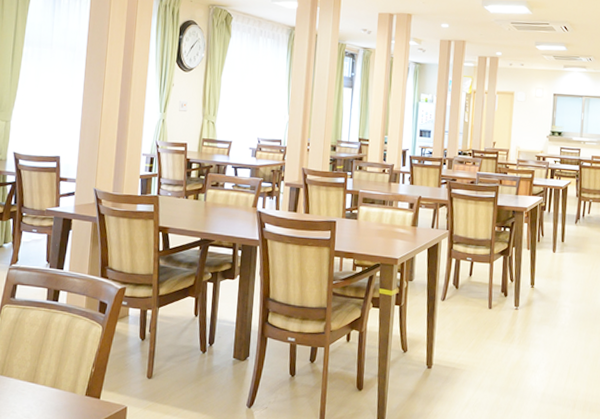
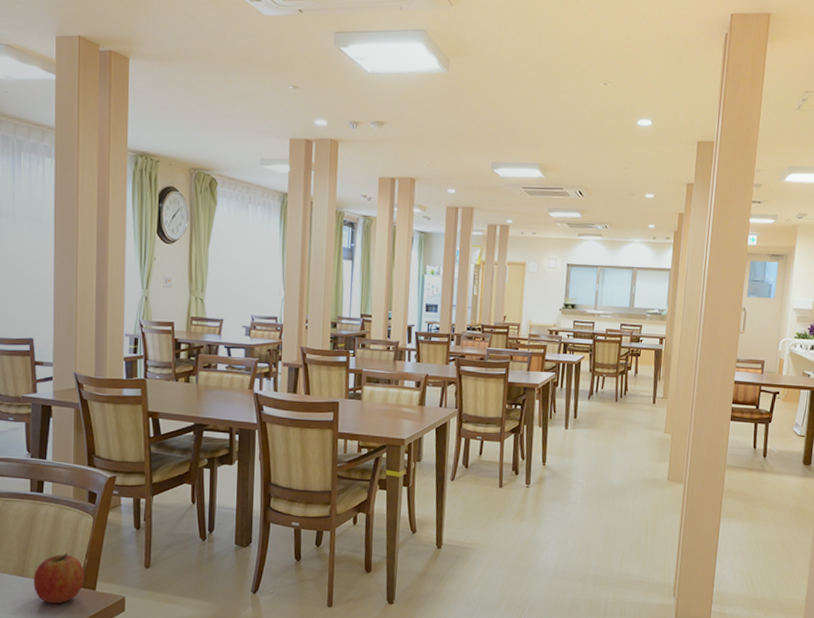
apple: none [42,361,91,411] -> present [33,553,85,604]

